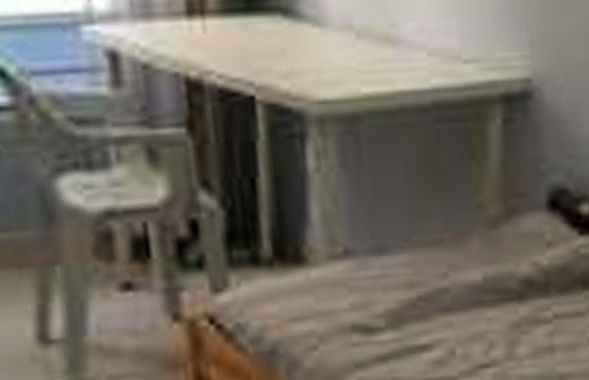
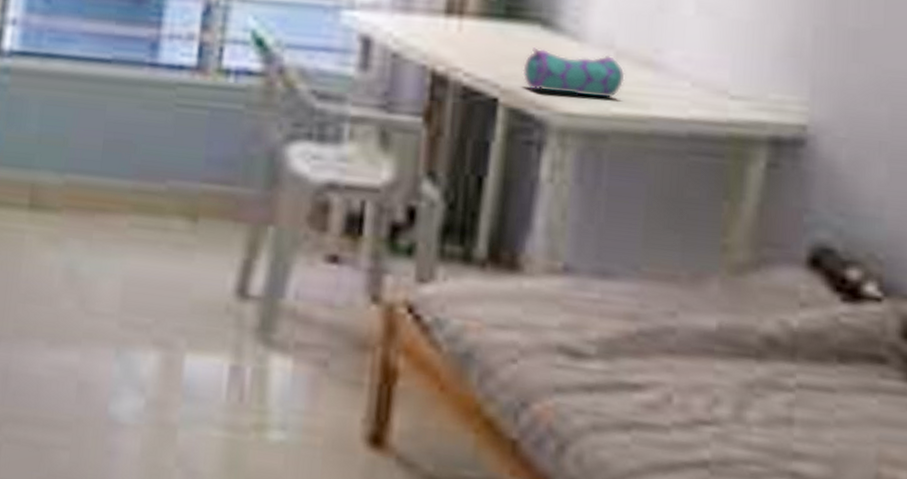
pencil case: none [272,36,369,83] -> present [522,47,625,98]

